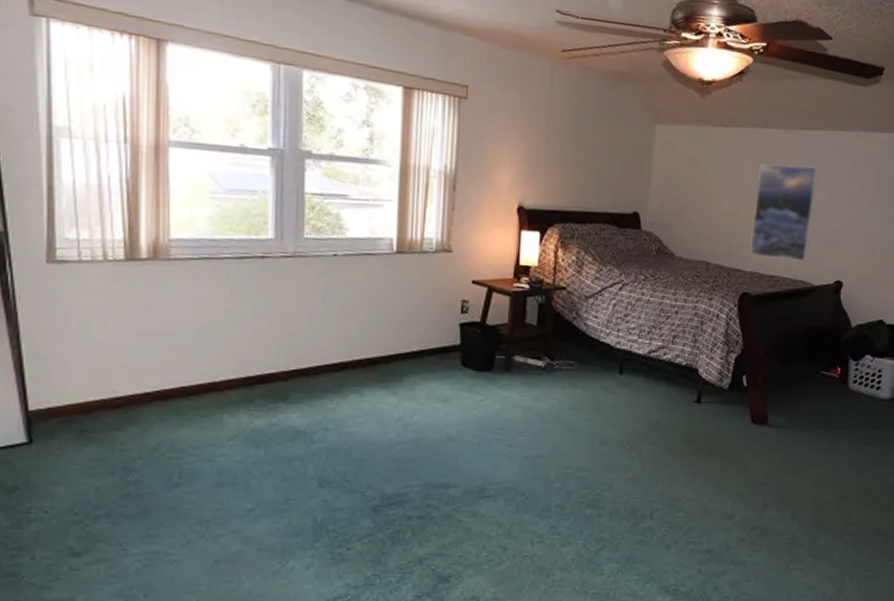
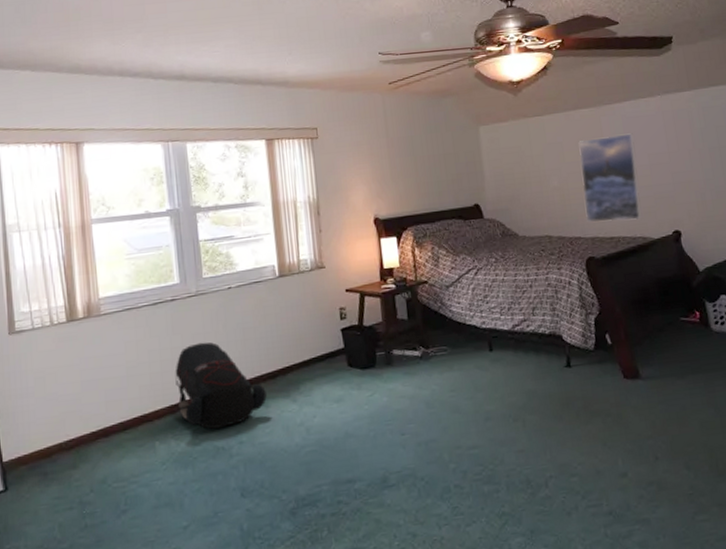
backpack: none [256,311,363,410] -> present [175,342,267,429]

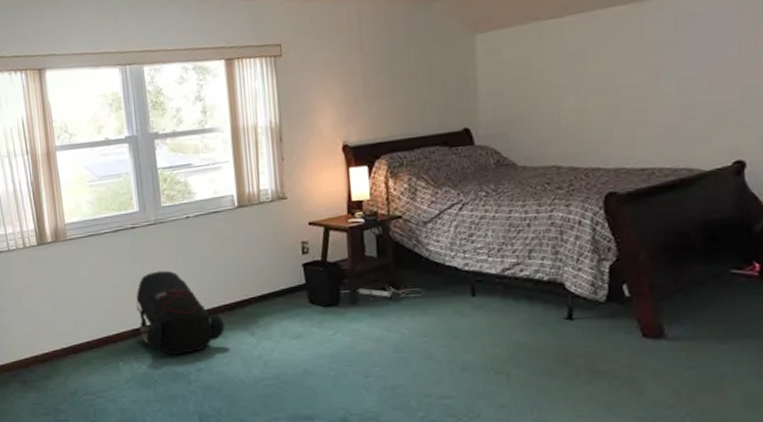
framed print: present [578,133,643,223] -> none [608,34,691,151]

